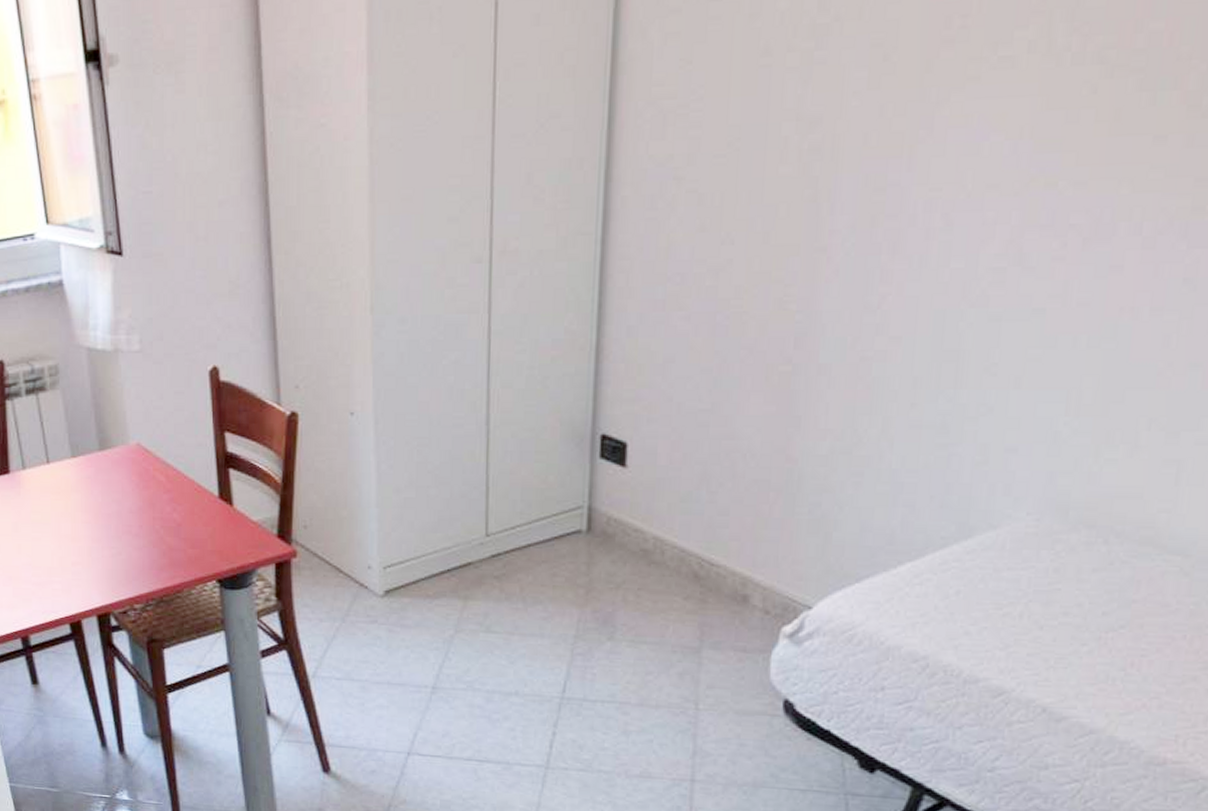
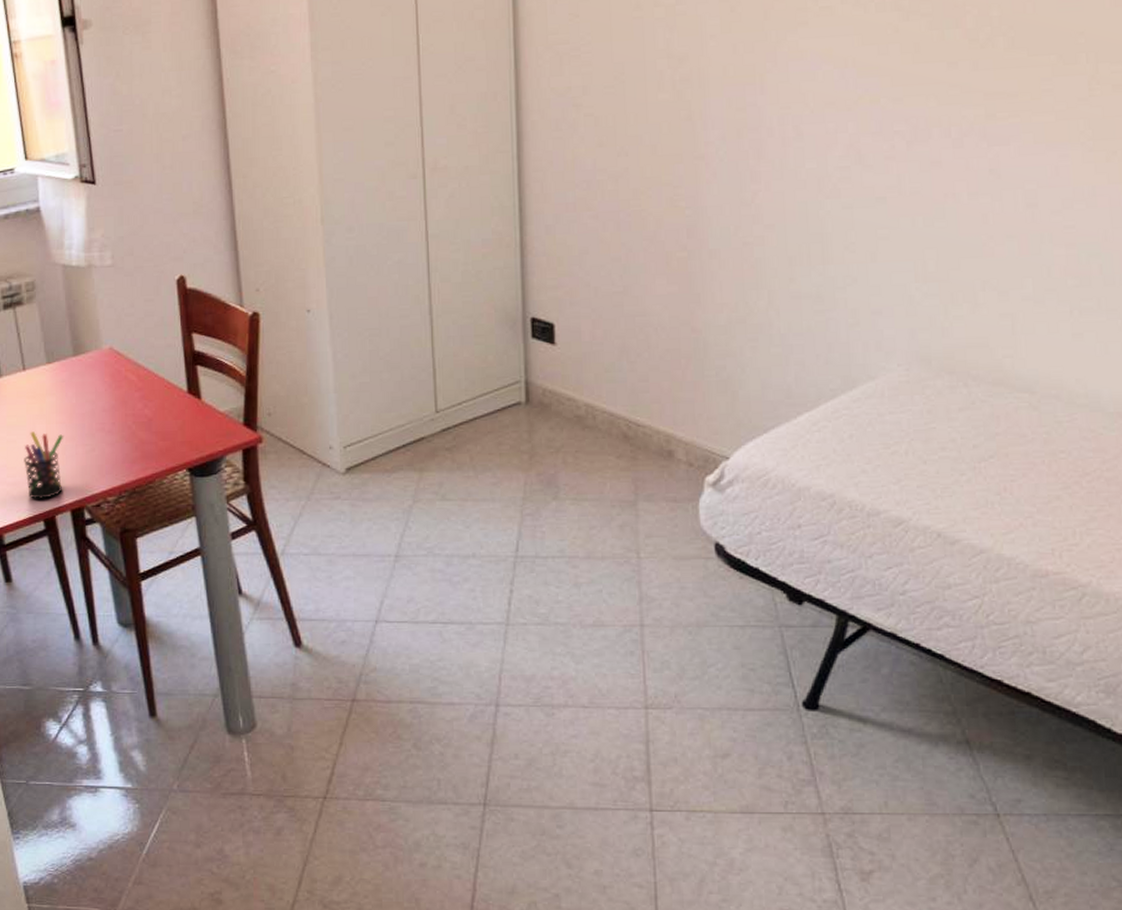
pen holder: none [49,530,90,603] -> present [24,431,64,500]

